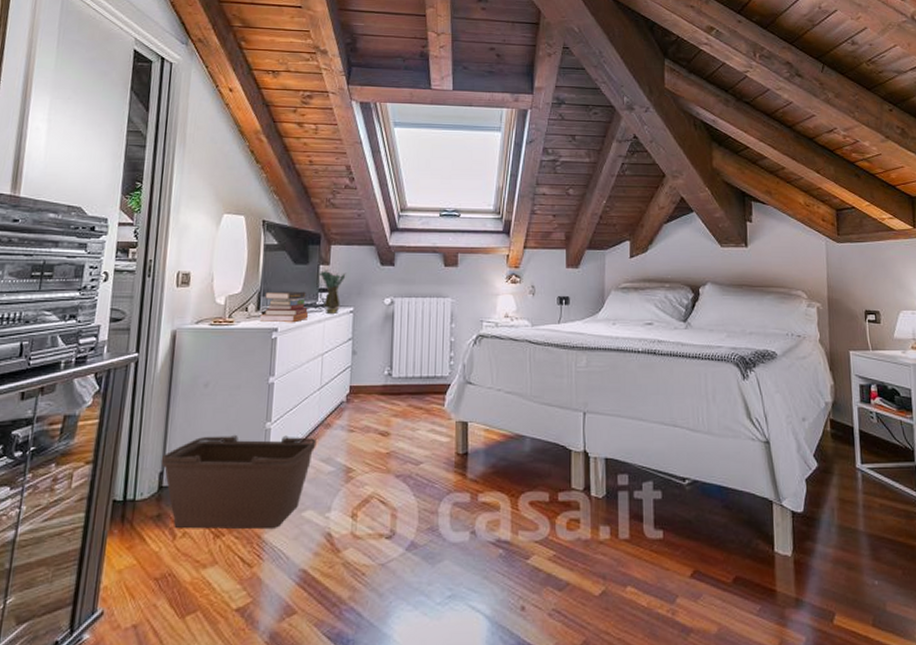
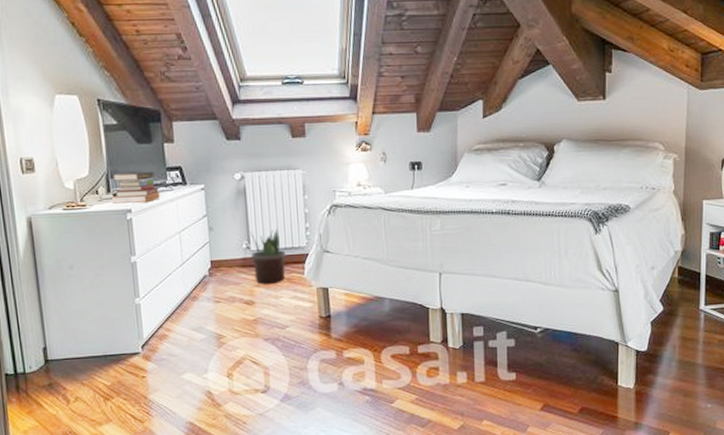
bicycle basket: present [161,434,317,529] -> none [42,309,186,394]
vase: present [318,268,346,314] -> none [164,146,192,192]
planter: none [392,356,427,414] -> present [250,228,286,284]

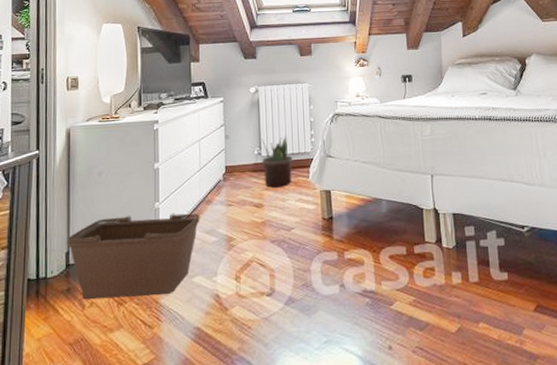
bicycle basket: none [42,309,186,394] -> present [66,213,200,299]
books: present [111,171,161,204] -> none [142,86,185,116]

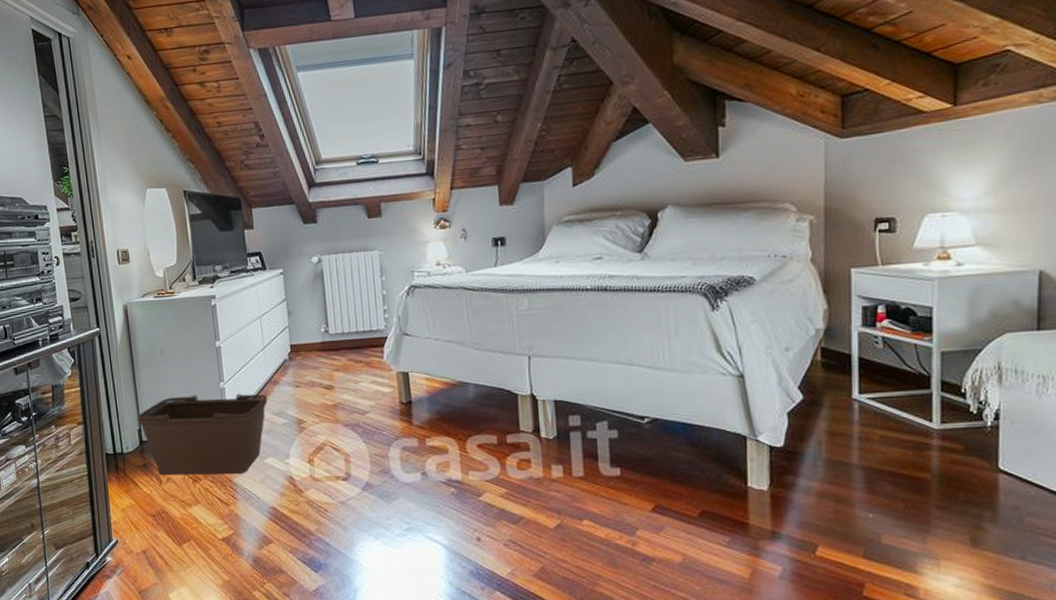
planter: present [261,136,293,188] -> none [328,311,365,369]

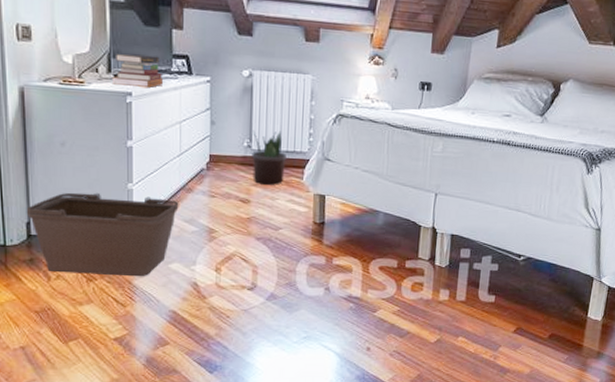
books: none [197,257,242,290] -> present [111,53,164,88]
planter: none [328,311,365,369] -> present [252,130,287,185]

